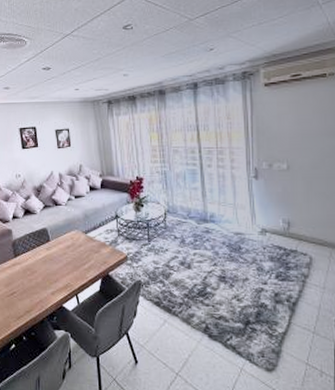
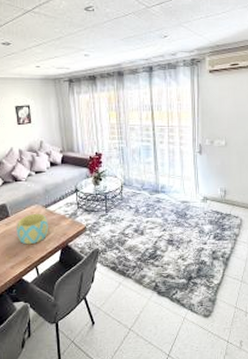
bowl: none [57,239,88,271] -> present [17,213,48,245]

